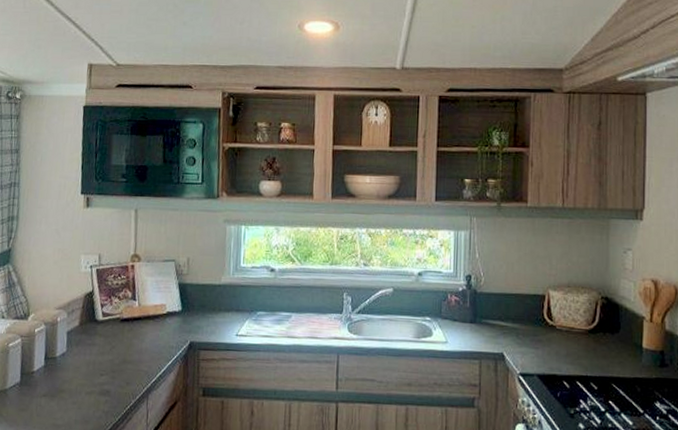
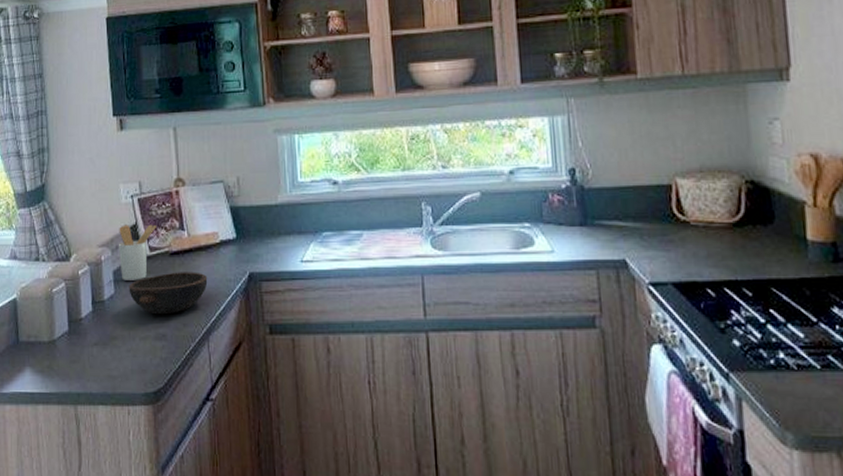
utensil holder: none [73,291,112,342] -> present [118,224,158,281]
bowl: none [80,336,153,373] -> present [129,272,208,315]

